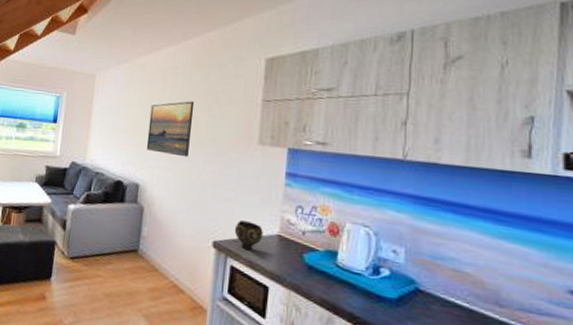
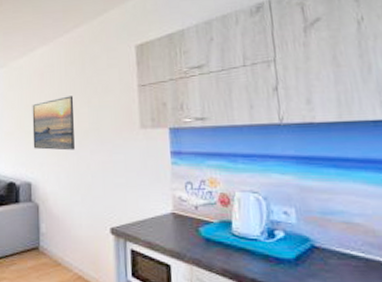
bowl: present [234,220,263,251] -> none [129,204,158,232]

